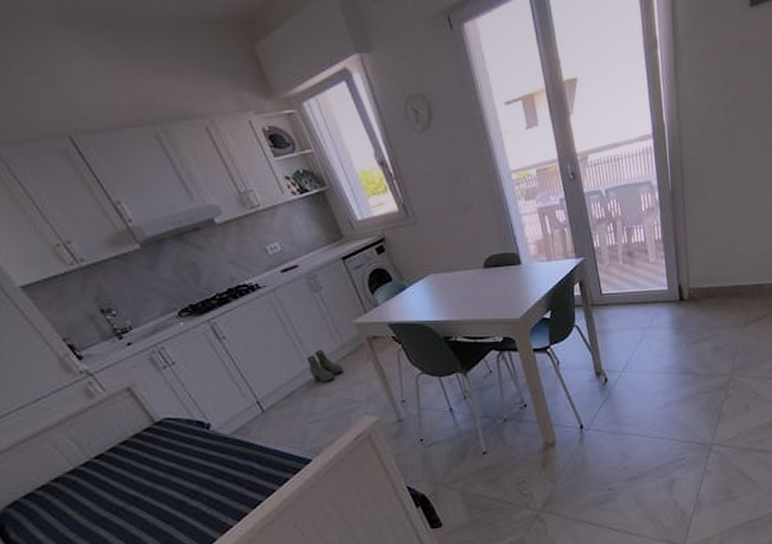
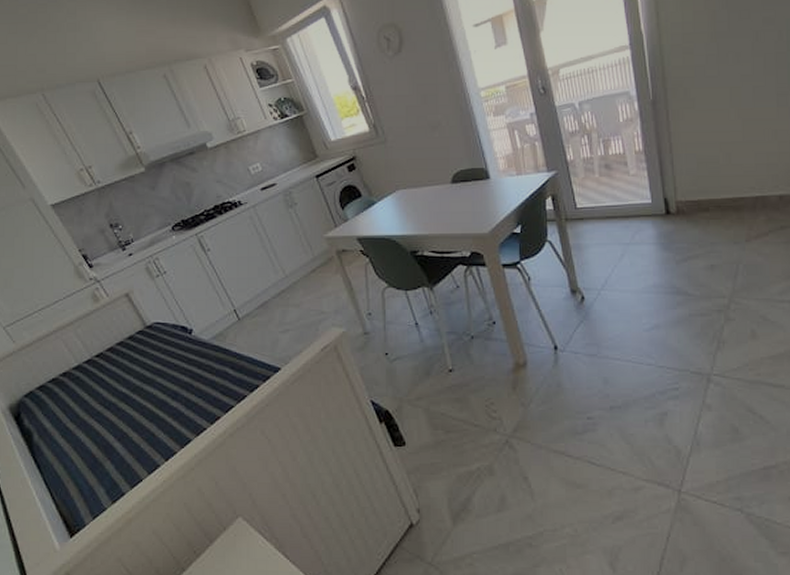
boots: present [306,349,343,383] -> none [280,261,313,293]

